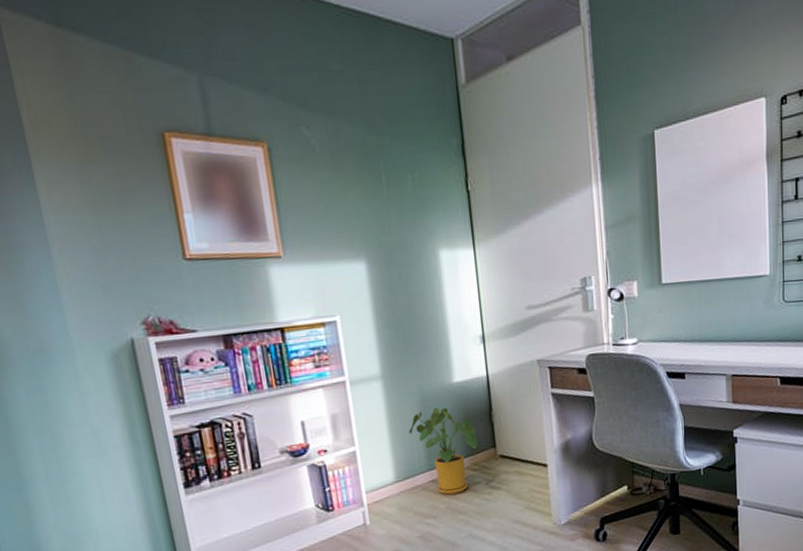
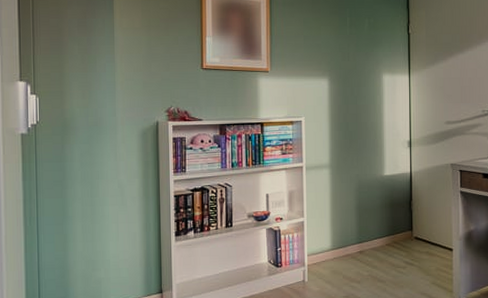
house plant: present [409,407,478,495] -> none [346,193,398,265]

